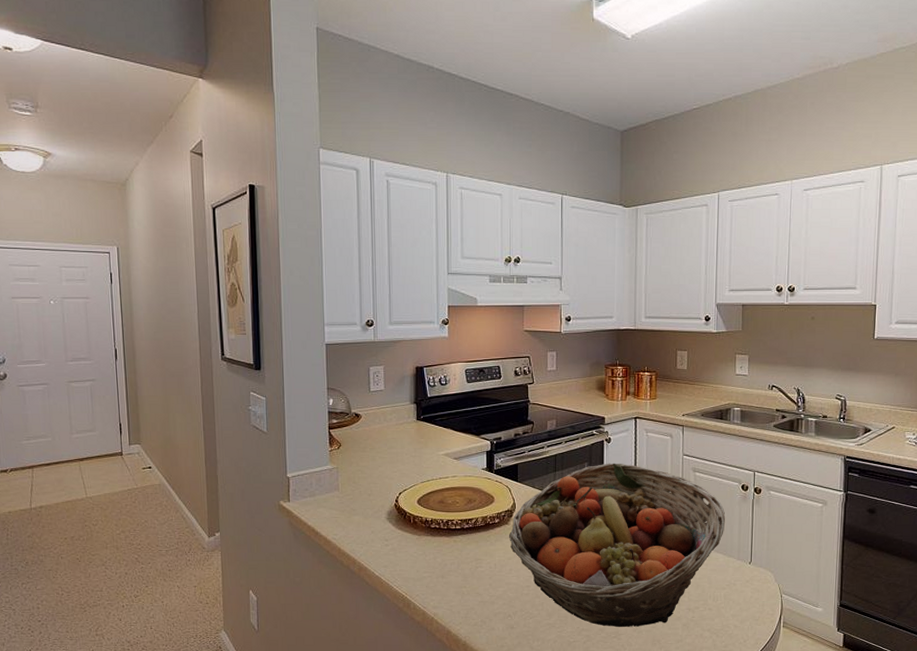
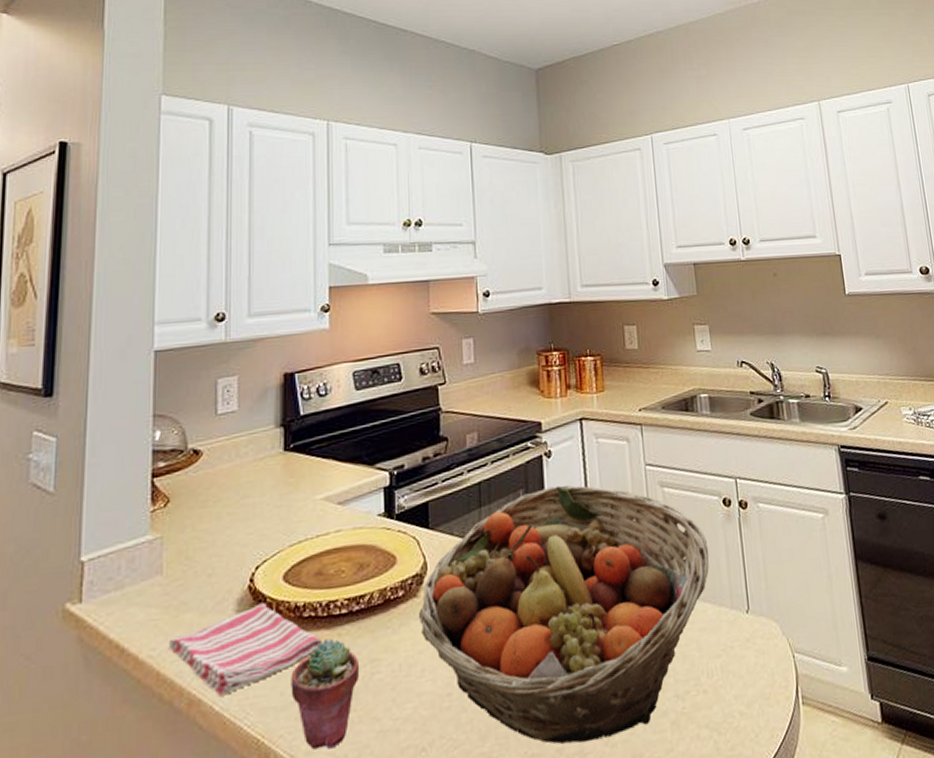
dish towel: none [345,516,444,567] -> present [168,603,323,696]
potted succulent: none [423,542,469,607] -> present [291,638,360,750]

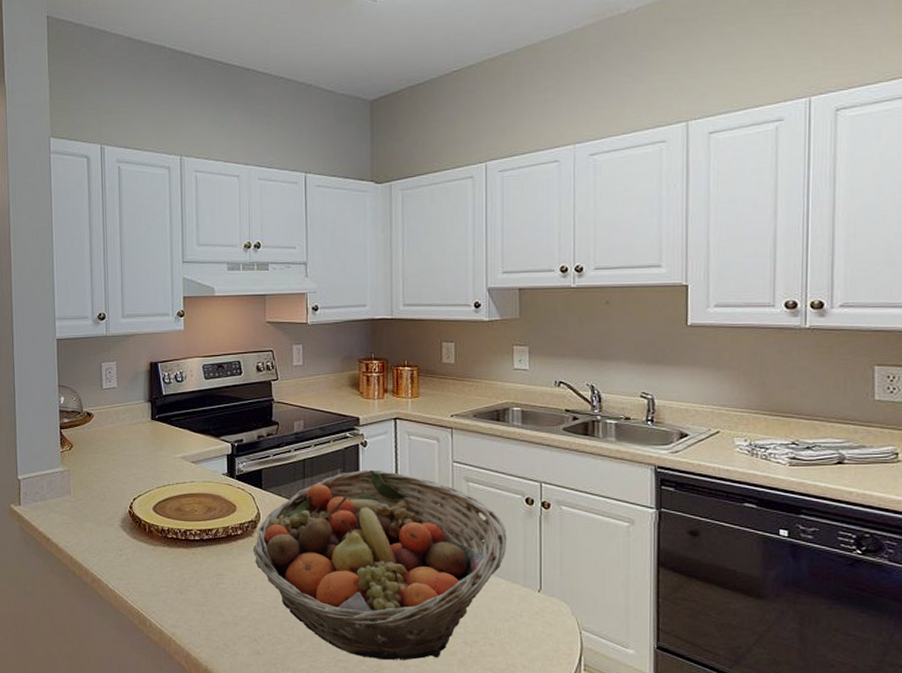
dish towel: present [168,603,323,696] -> none [77,523,182,579]
potted succulent: present [291,638,360,750] -> none [160,554,209,626]

